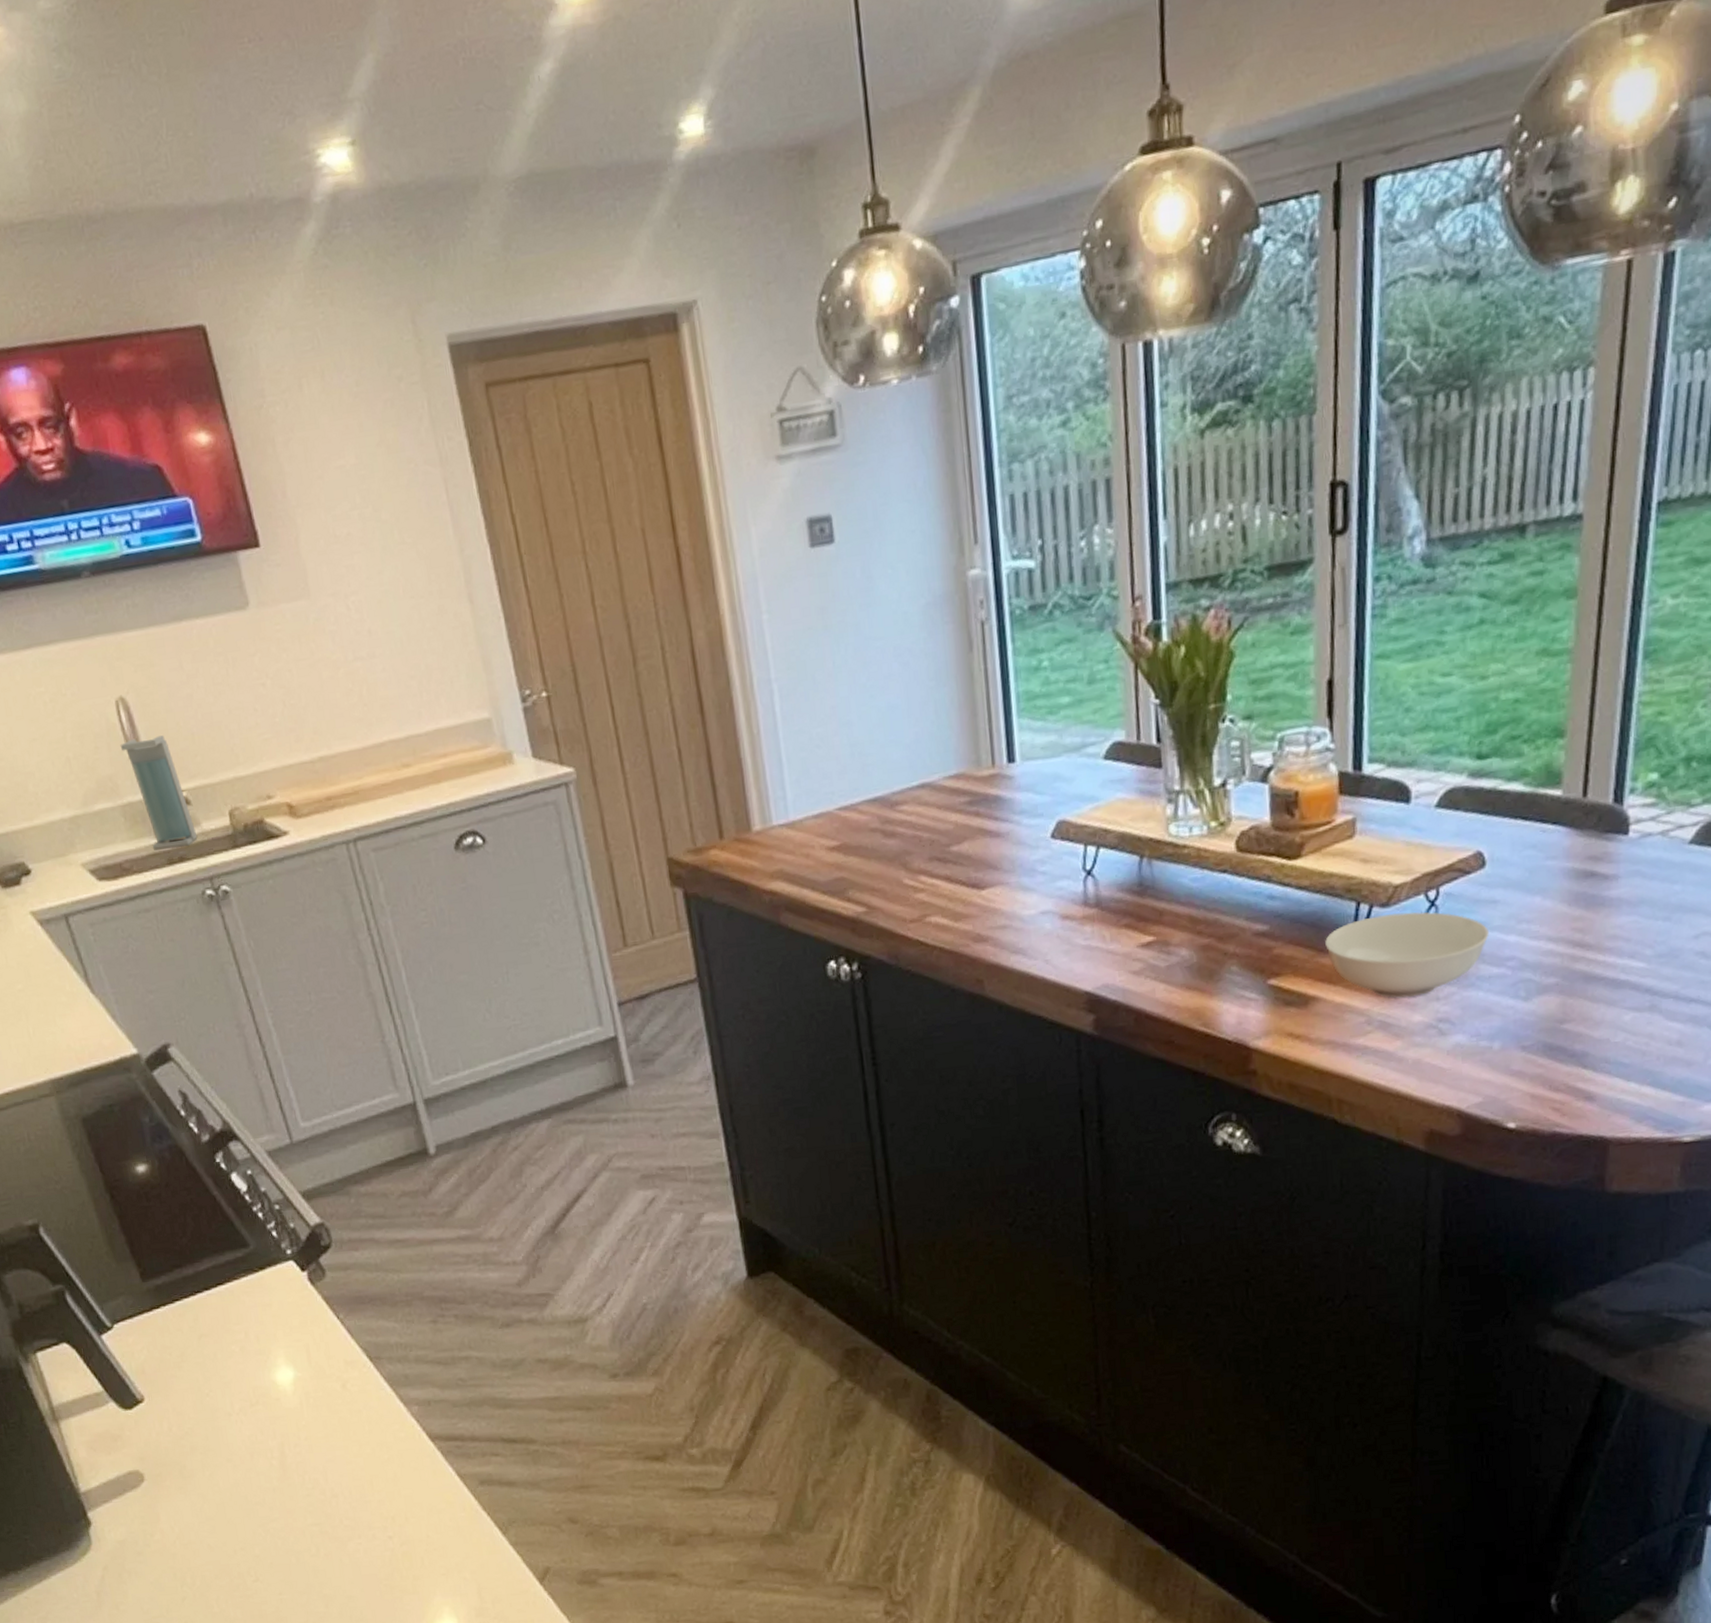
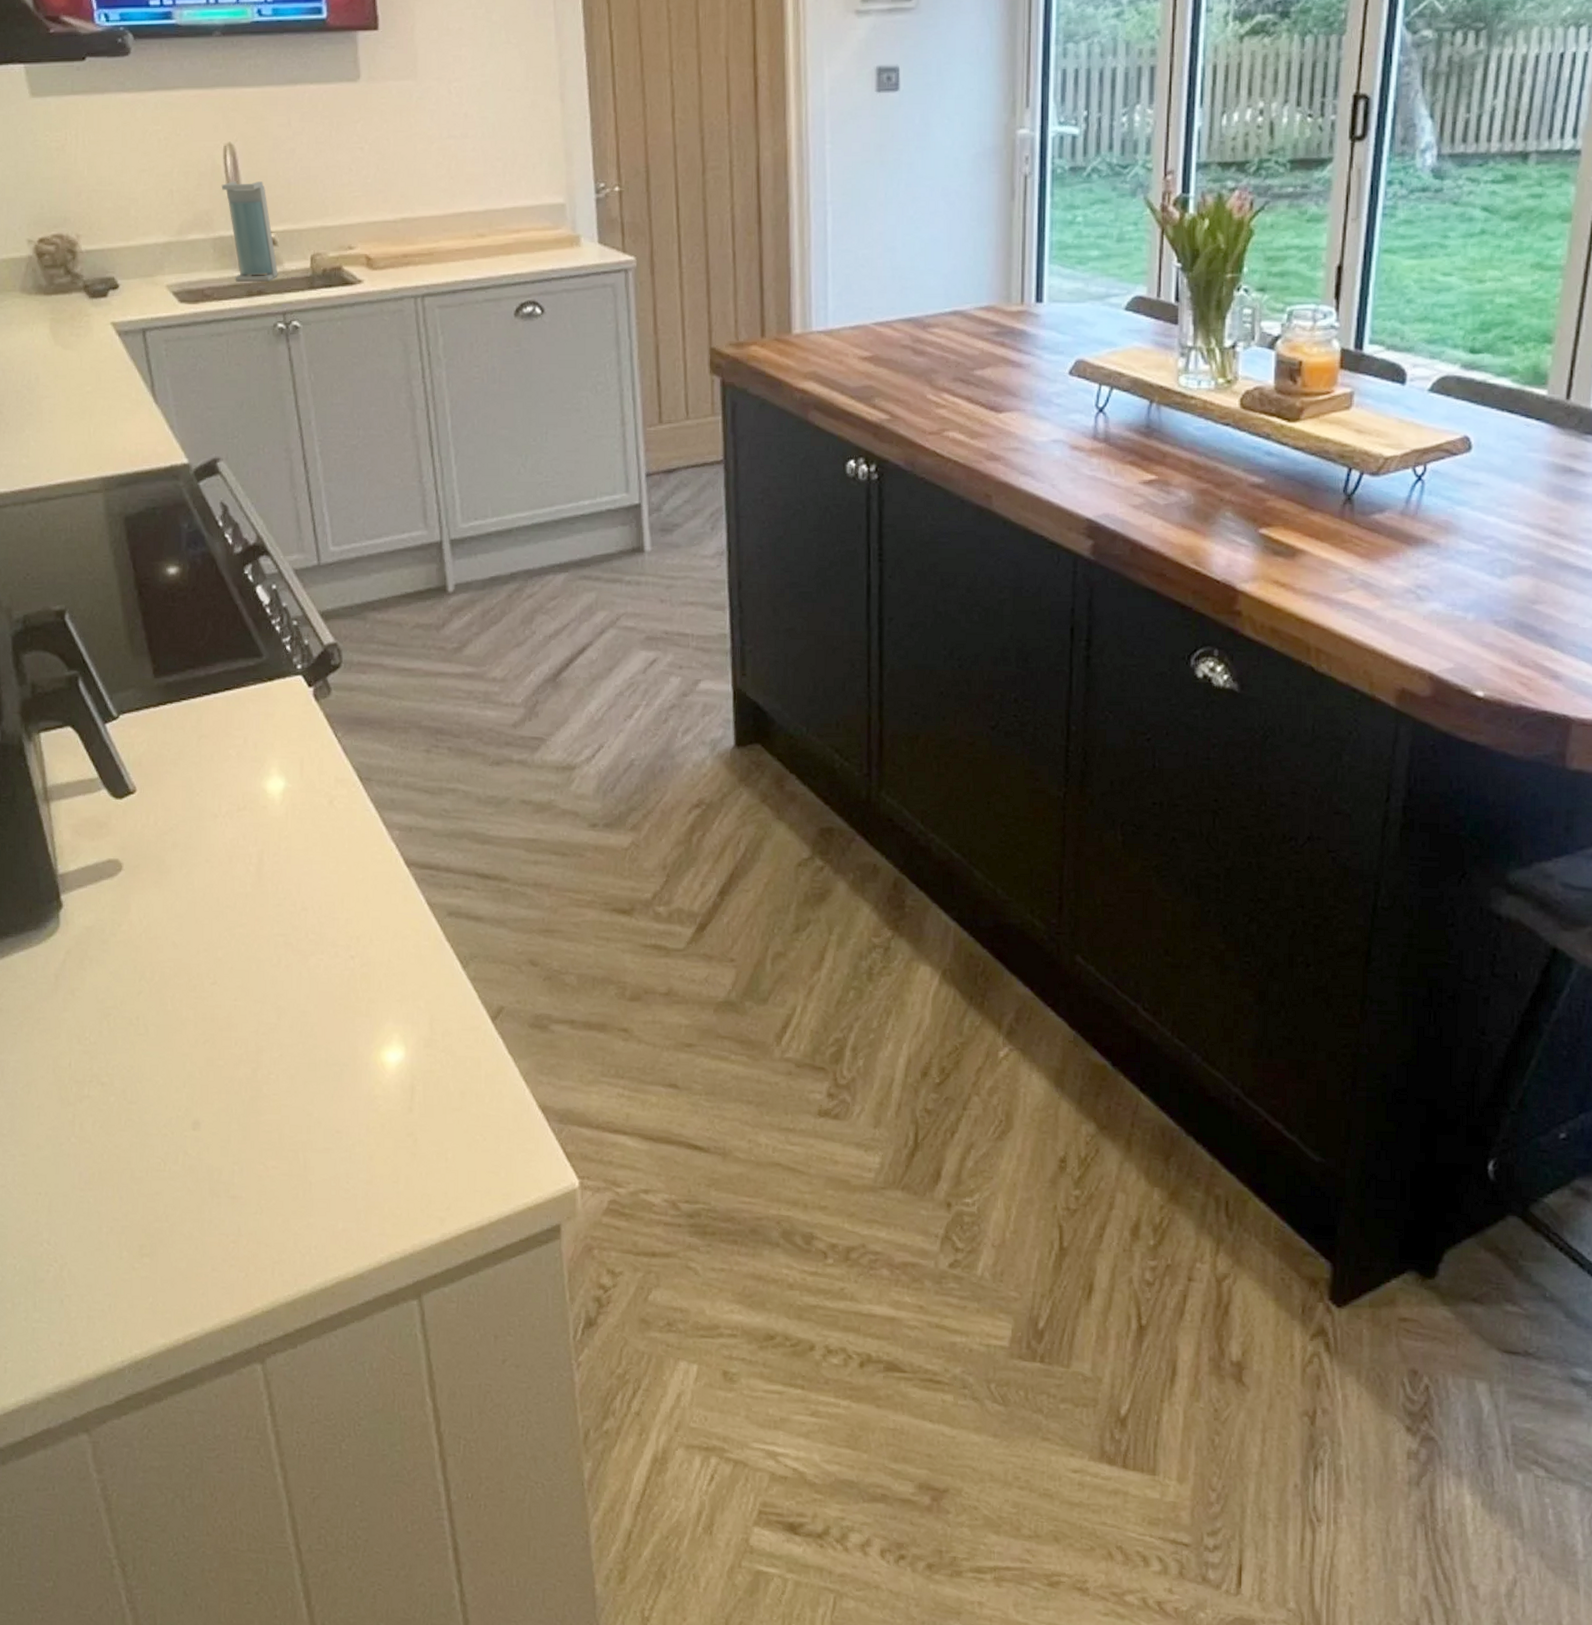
bowl: present [1325,911,1489,998] -> none [1316,482,1470,562]

